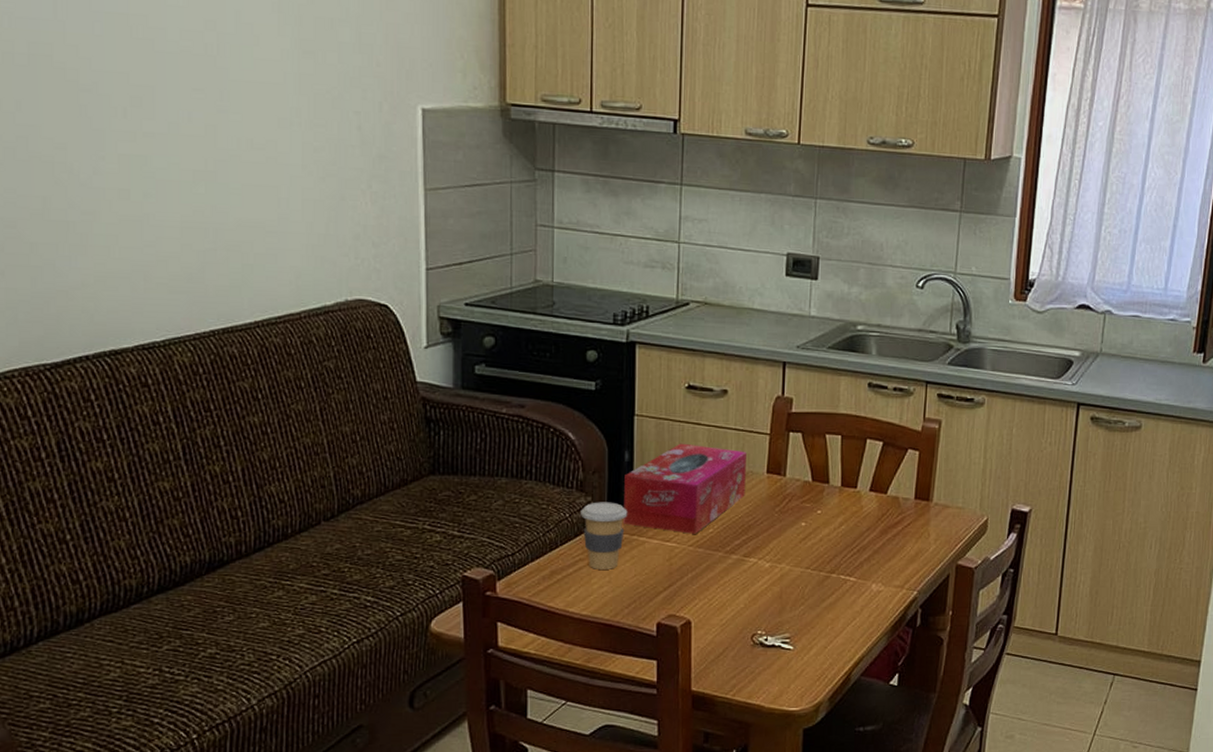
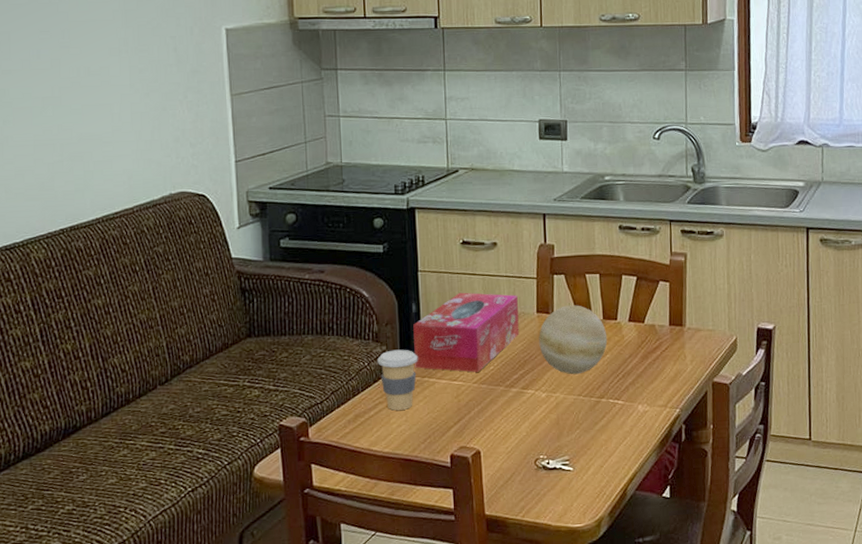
decorative ball: none [767,468,844,545] -> present [539,305,608,375]

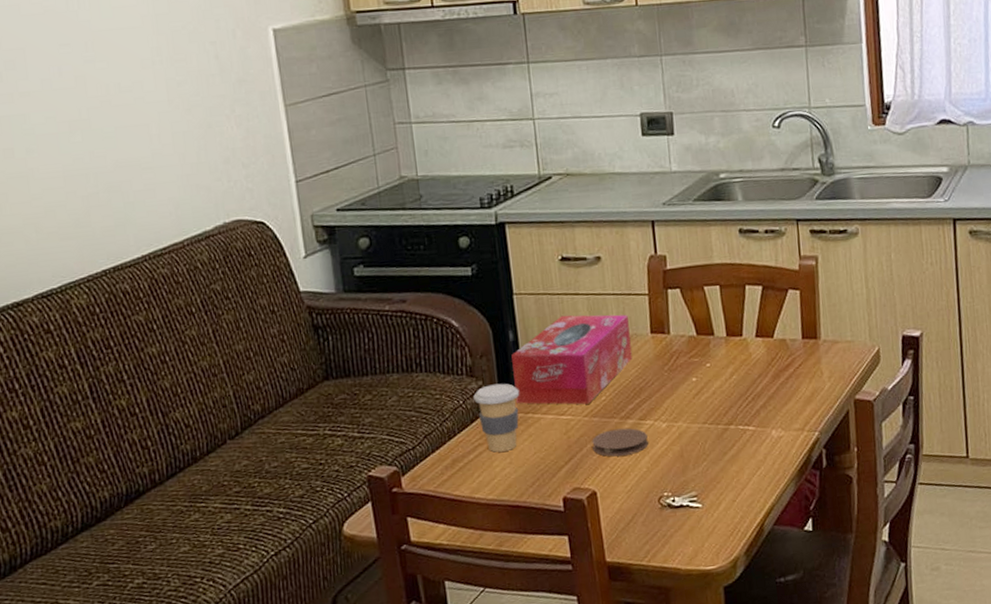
coaster: none [479,395,529,421] -> present [592,428,648,457]
decorative ball: present [539,305,608,375] -> none [654,322,733,401]

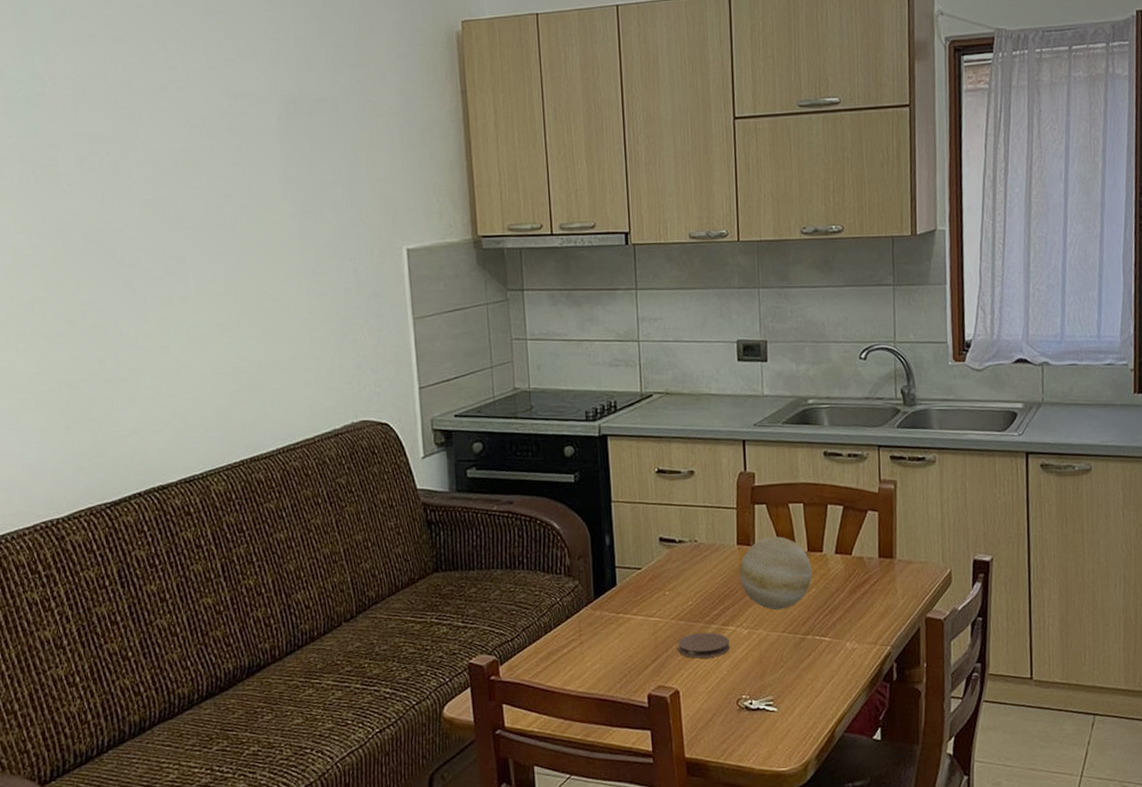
coffee cup: present [473,383,520,452] -> none [570,584,613,648]
tissue box: present [511,314,632,405] -> none [607,523,719,608]
decorative ball: none [654,322,733,401] -> present [739,536,813,610]

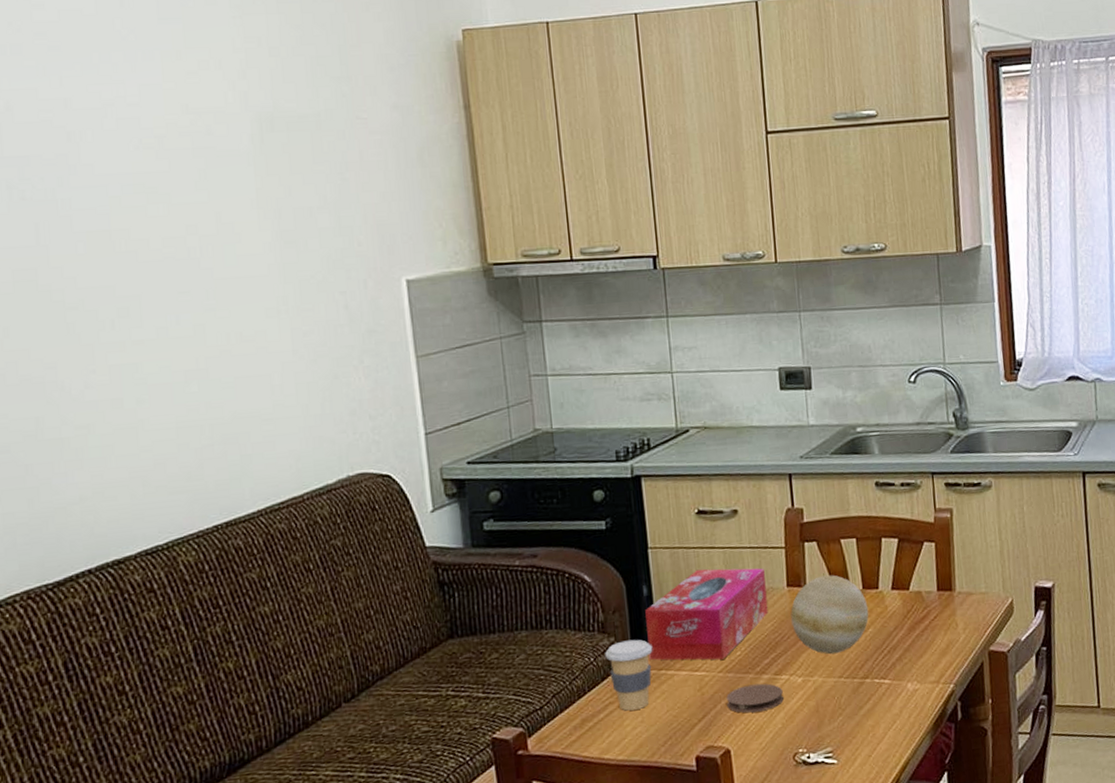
coffee cup: none [570,584,613,648] -> present [605,639,653,711]
tissue box: none [607,523,719,608] -> present [645,568,768,661]

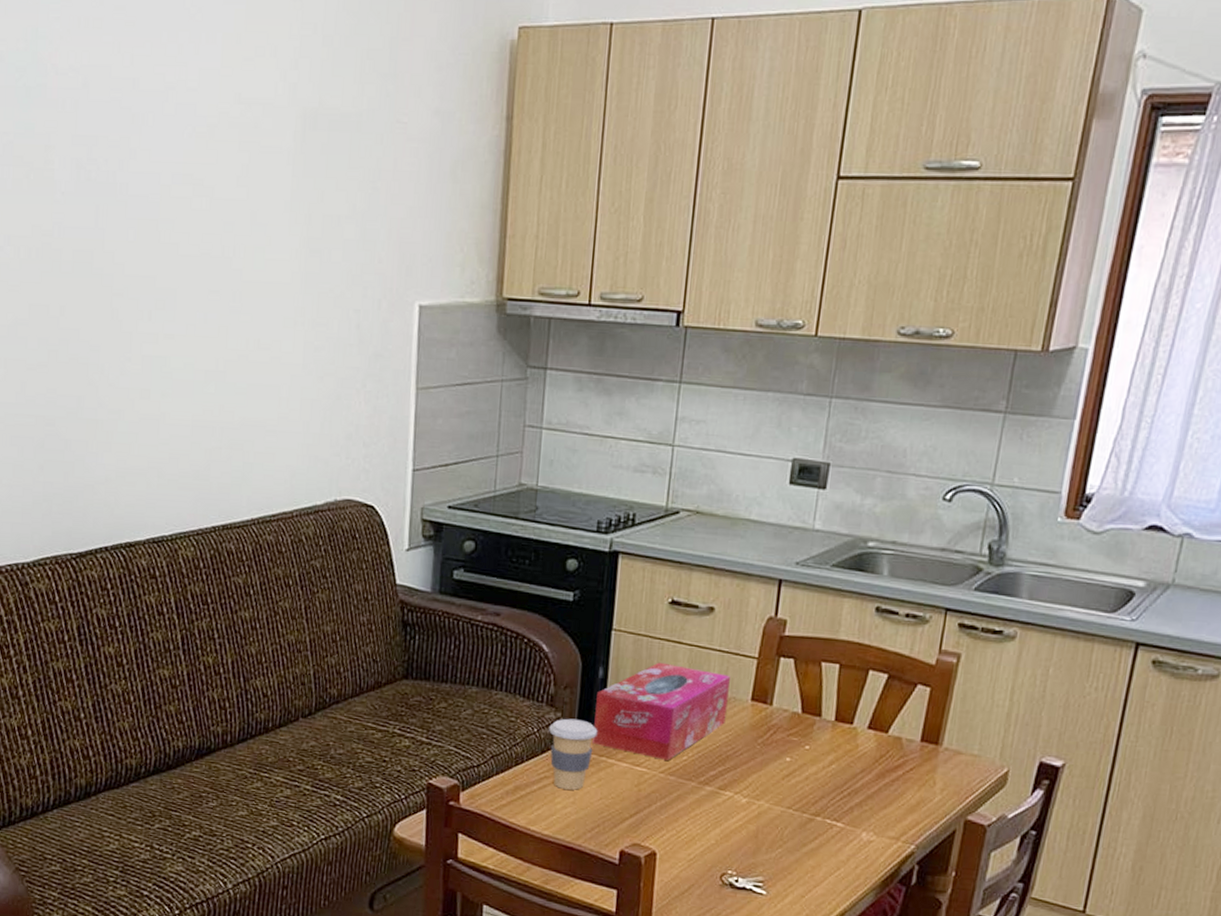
coaster: present [726,683,784,713] -> none [662,792,724,823]
decorative ball: present [790,575,869,655] -> none [748,697,837,783]

